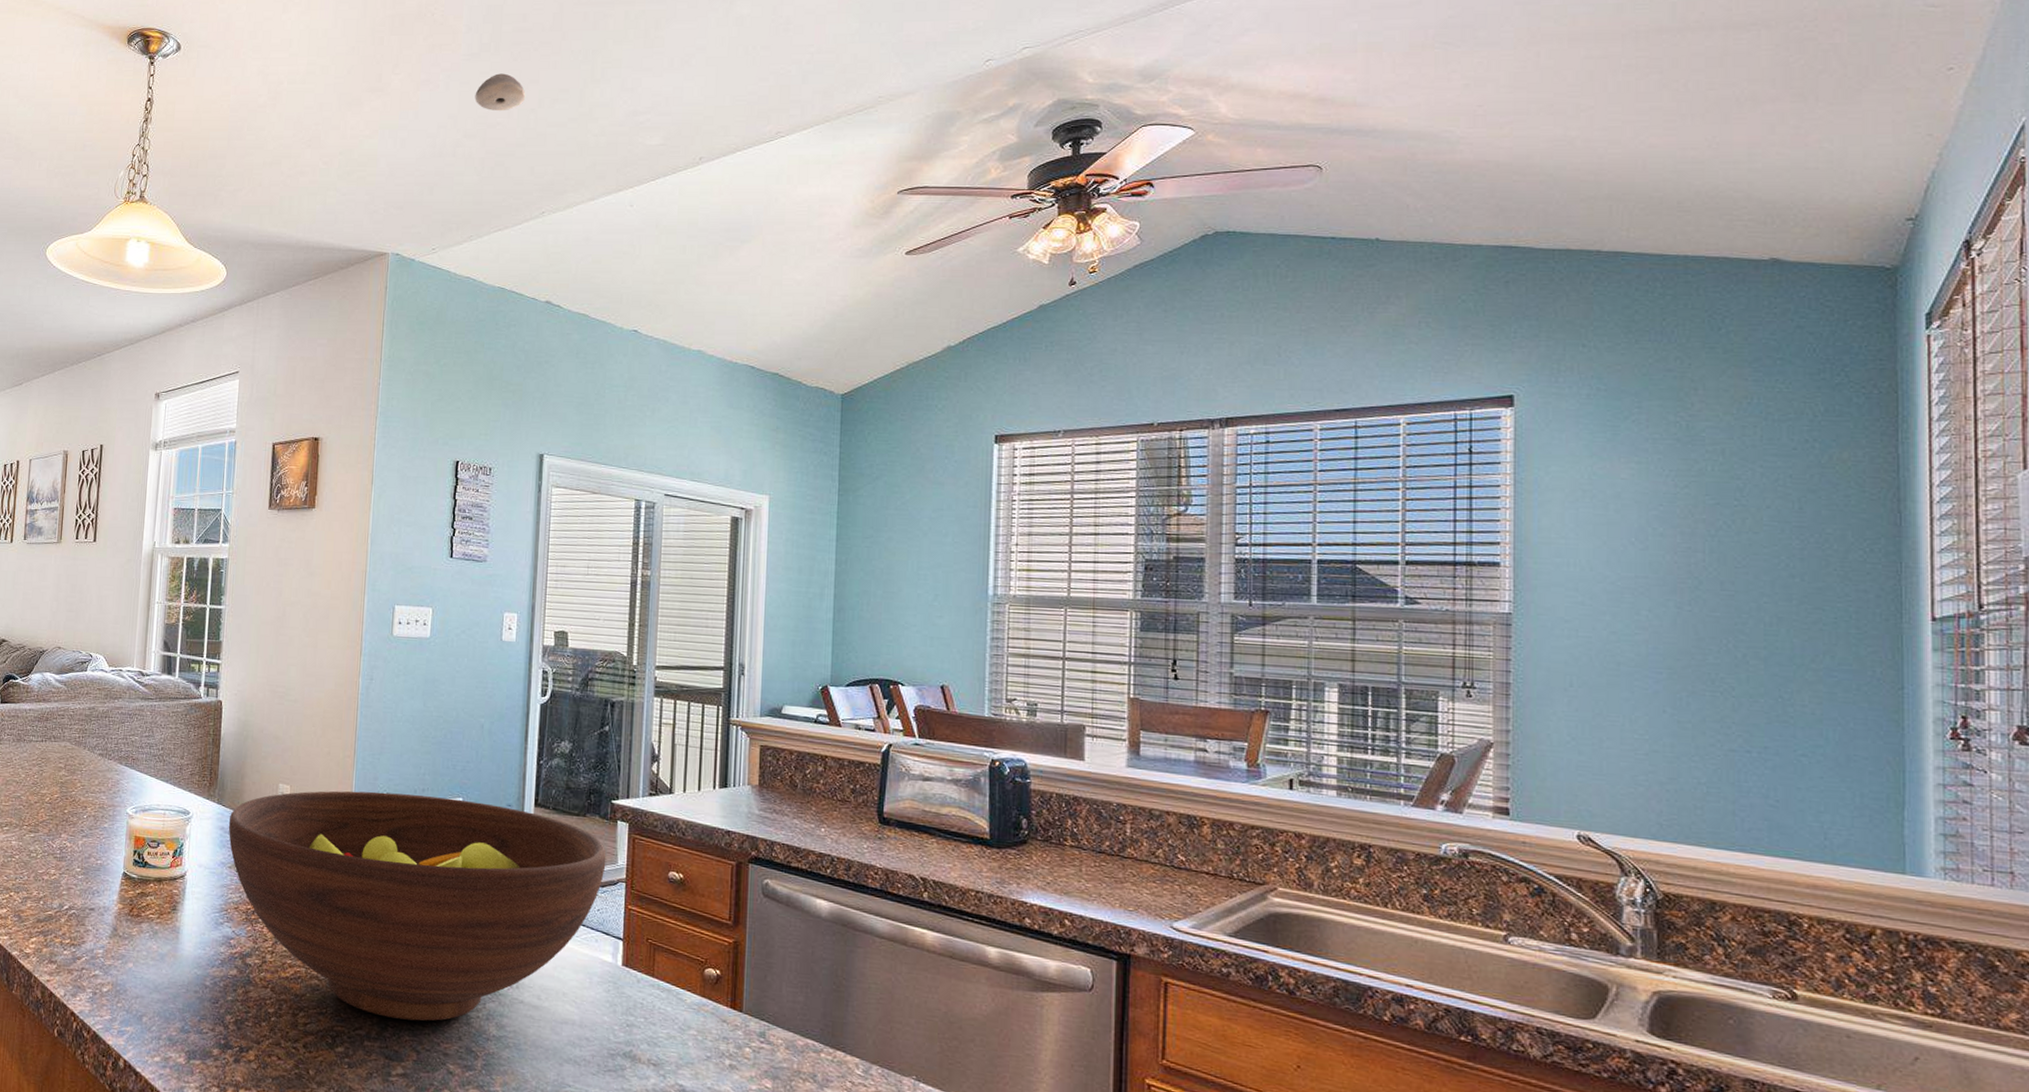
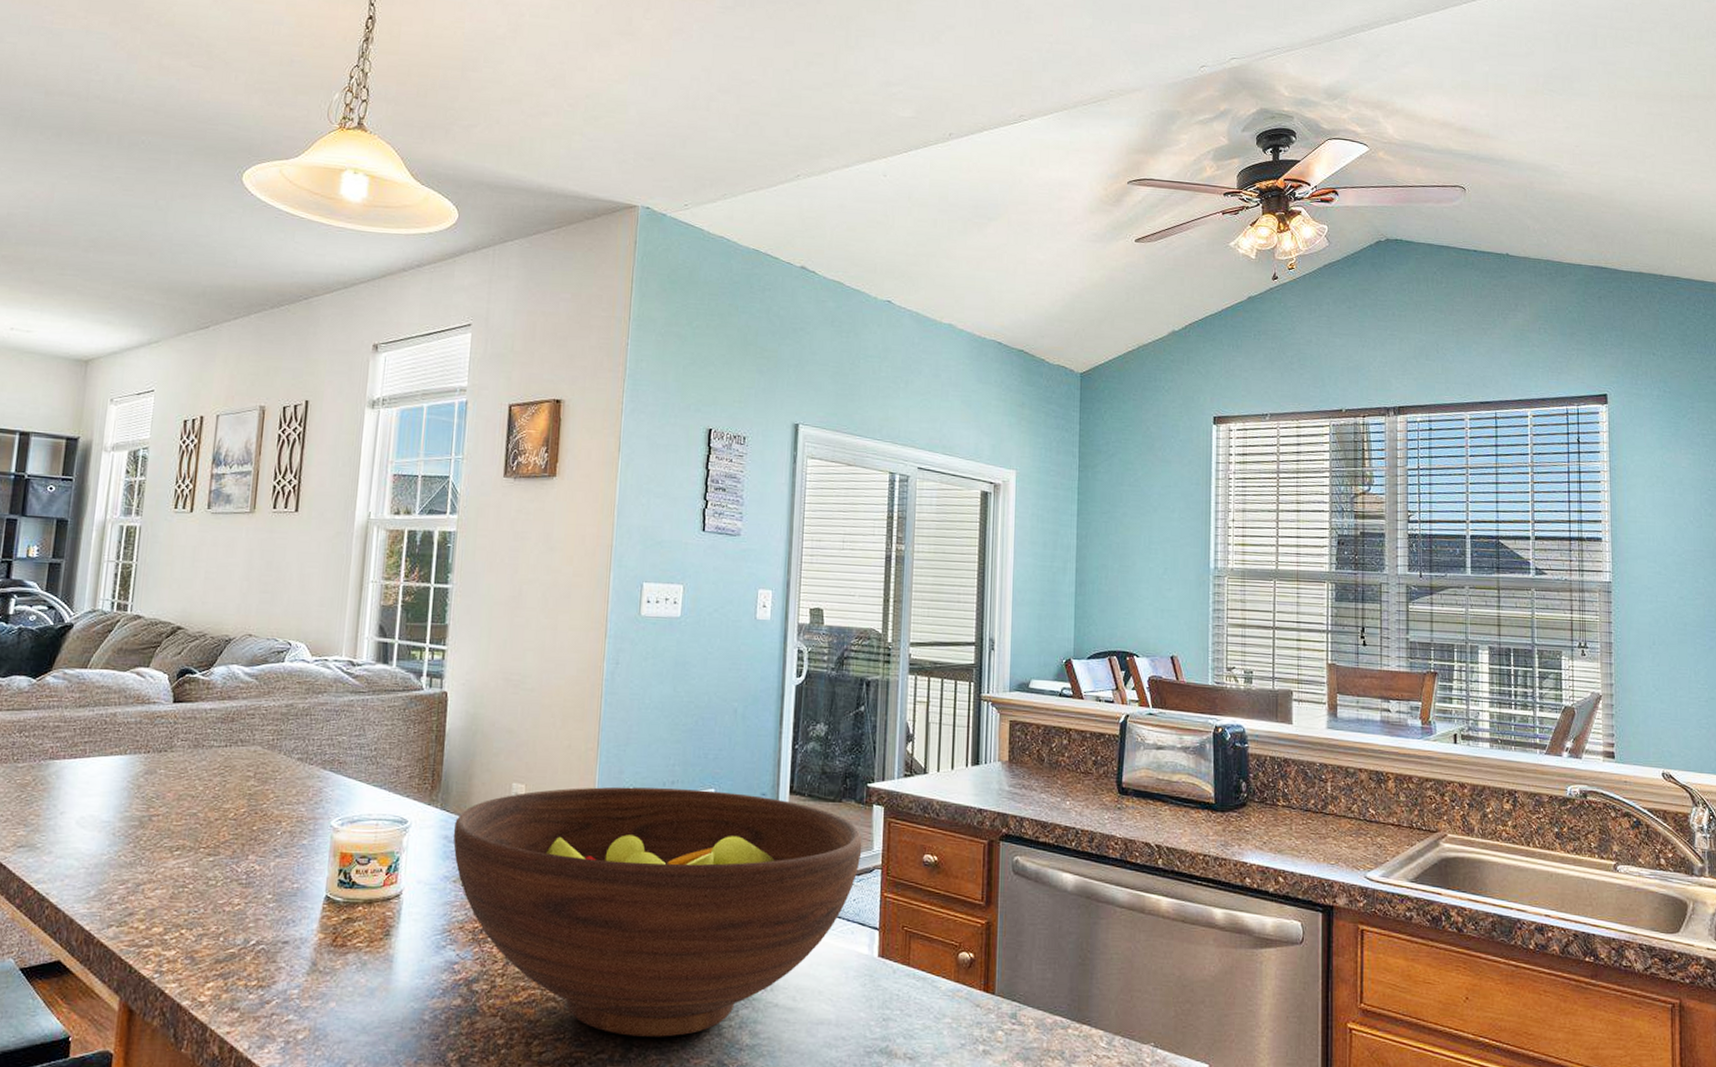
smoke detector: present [474,73,526,112] -> none [729,30,781,69]

